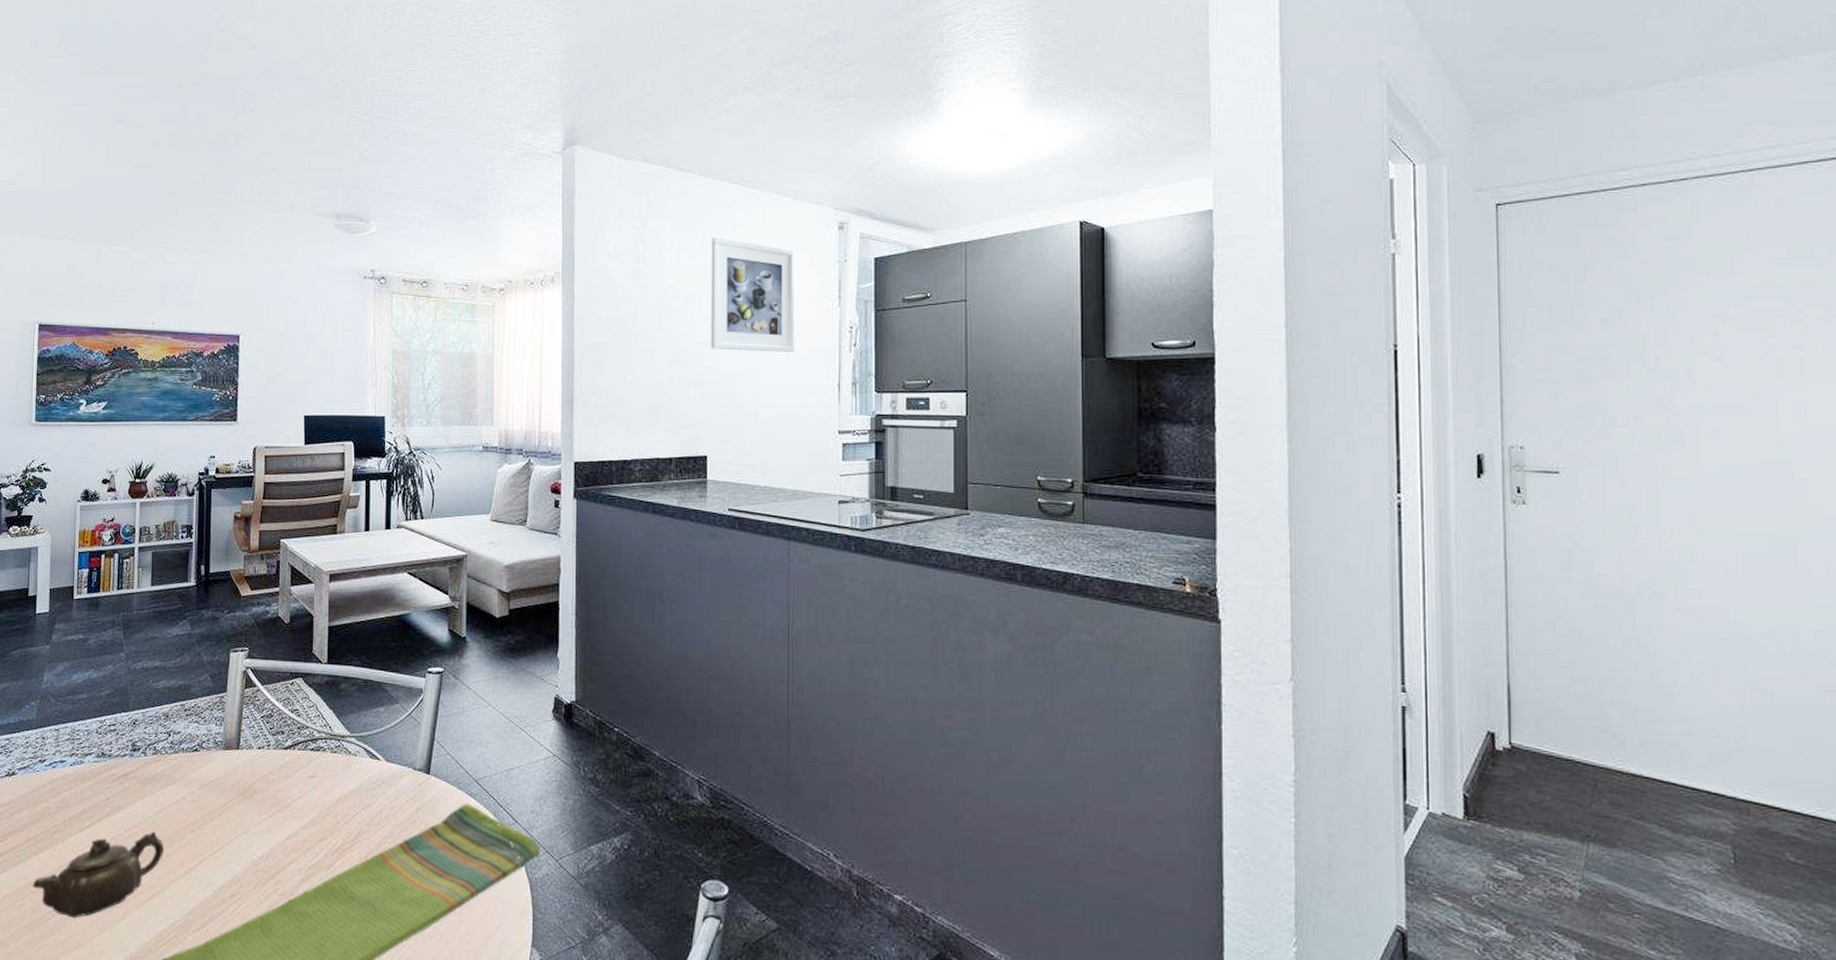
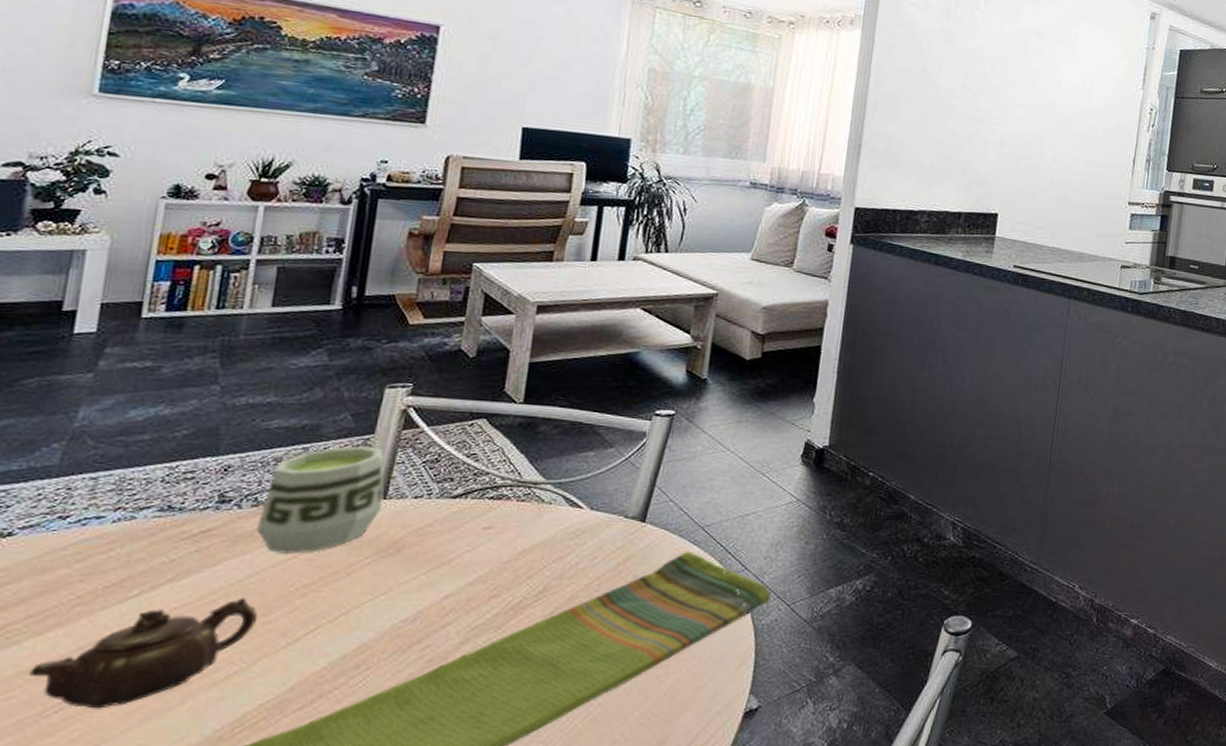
cup: none [157,702,238,795] -> present [256,445,384,554]
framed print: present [710,237,795,352] -> none [1013,7,1108,126]

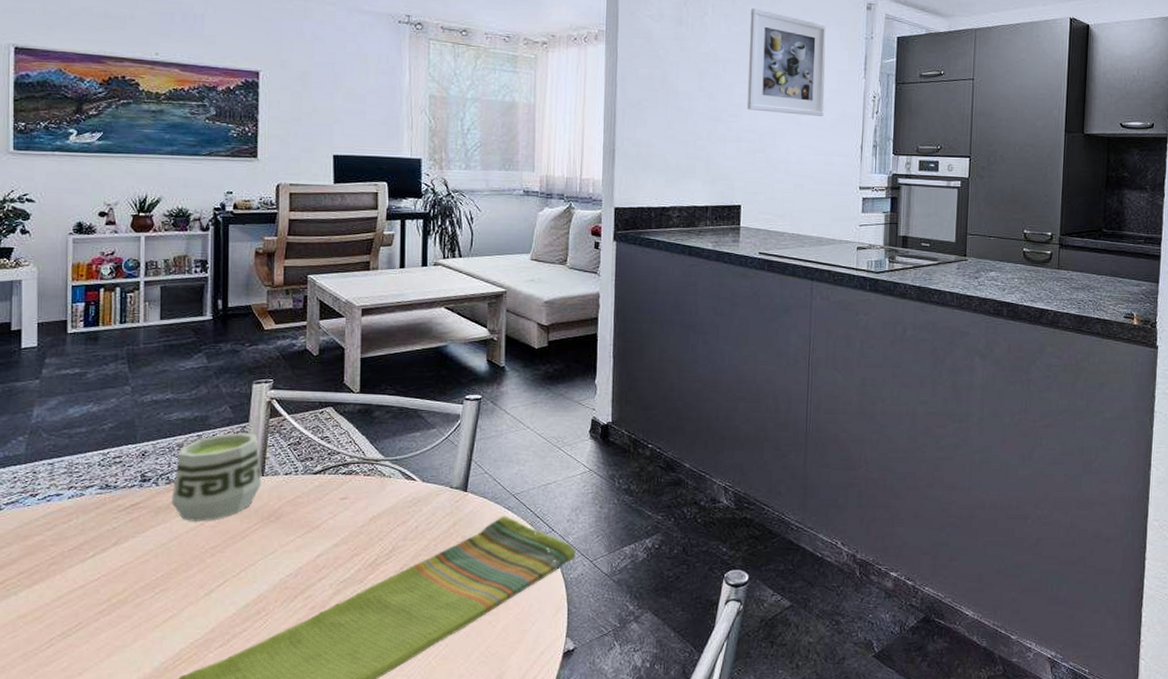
teapot: present [29,597,257,709] -> none [27,557,180,645]
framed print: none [1013,7,1108,126] -> present [746,8,828,116]

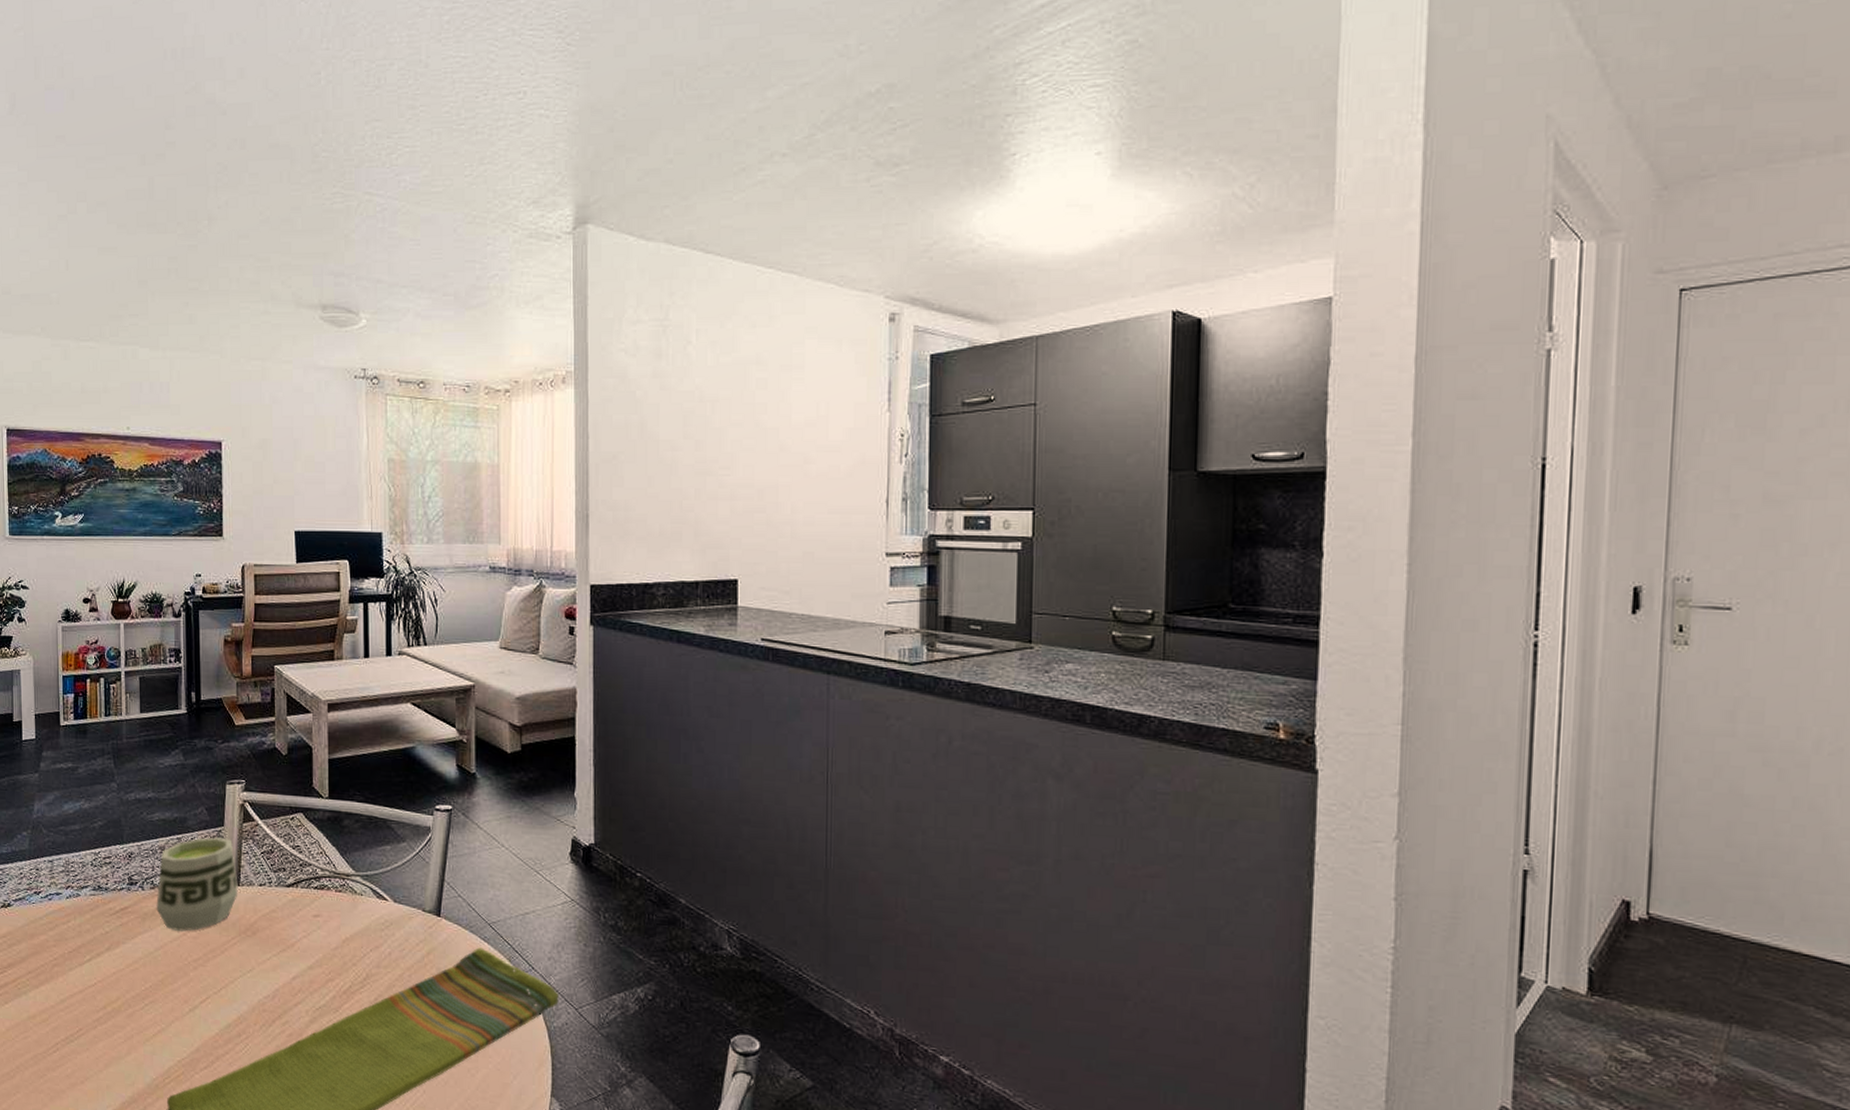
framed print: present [746,8,828,116] -> none [741,331,839,463]

